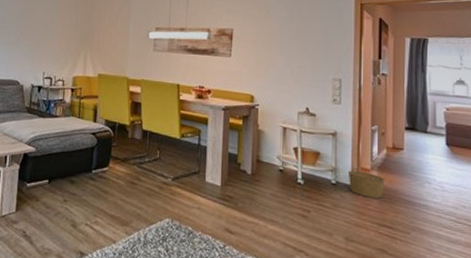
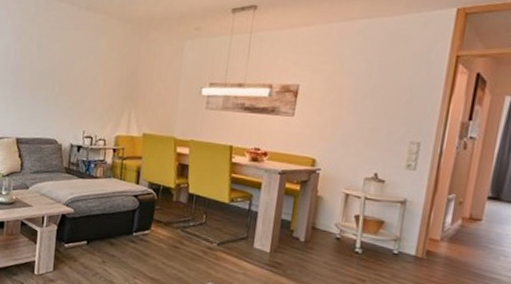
basket: present [348,168,386,199] -> none [413,238,456,271]

